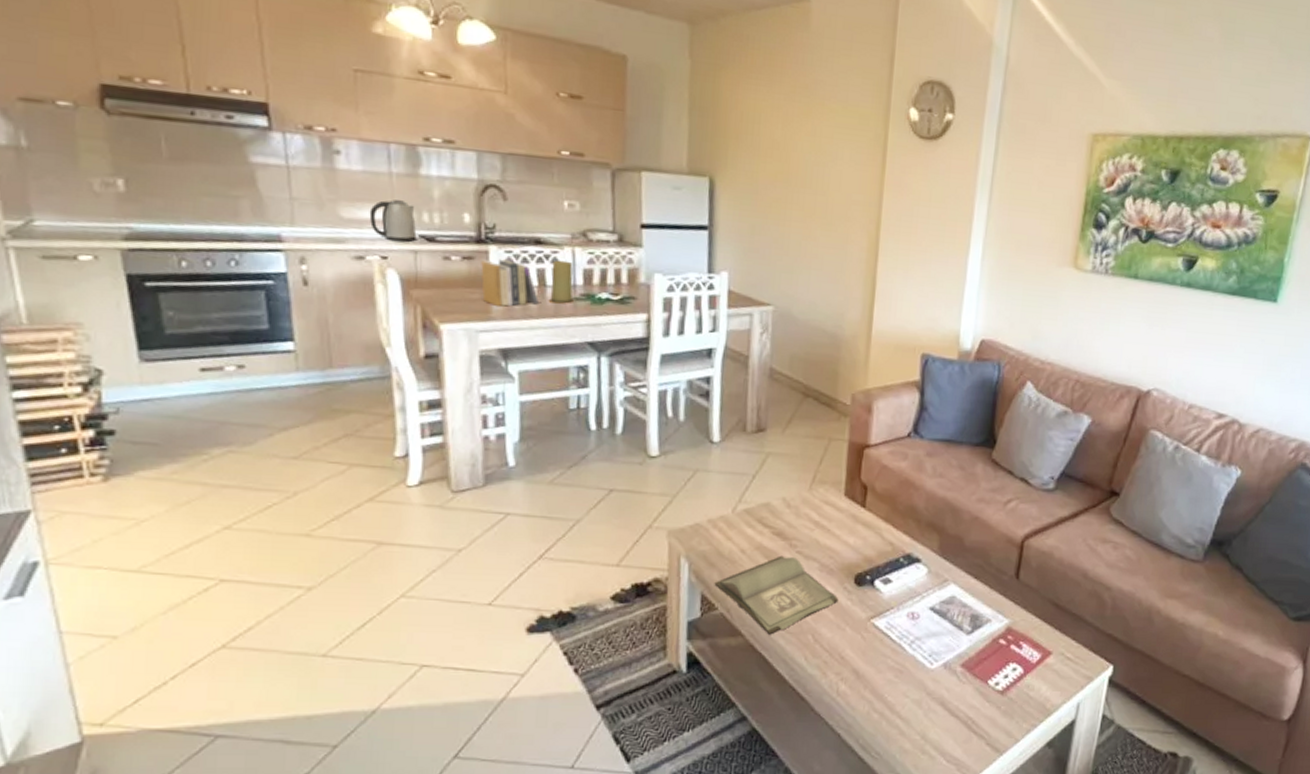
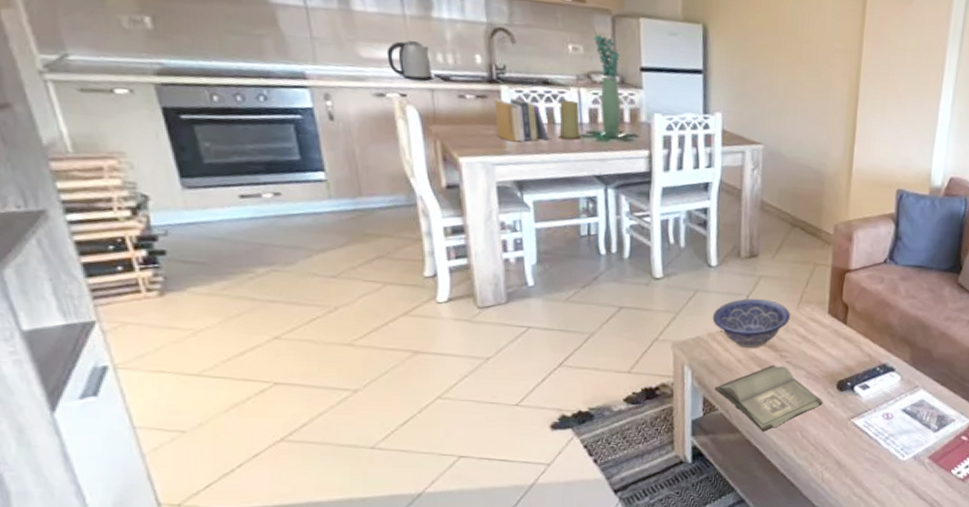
vase: none [590,186,619,302] -> present [593,31,621,139]
decorative bowl: none [713,478,802,536] -> present [712,298,790,348]

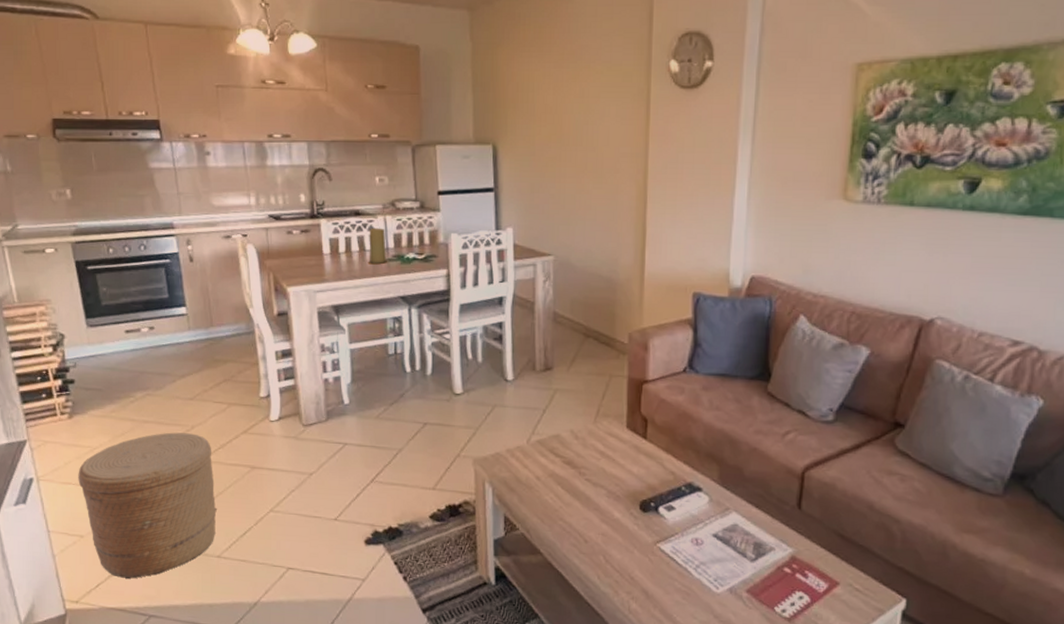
basket: none [175,313,371,477] -> present [78,432,218,579]
kettle: present [387,41,433,81] -> none [232,188,267,222]
books: present [494,98,549,143] -> none [315,230,360,271]
vase: present [593,31,621,139] -> none [396,162,421,261]
decorative bowl: present [712,298,790,348] -> none [510,412,587,465]
hardback book: present [714,365,823,432] -> none [515,482,626,554]

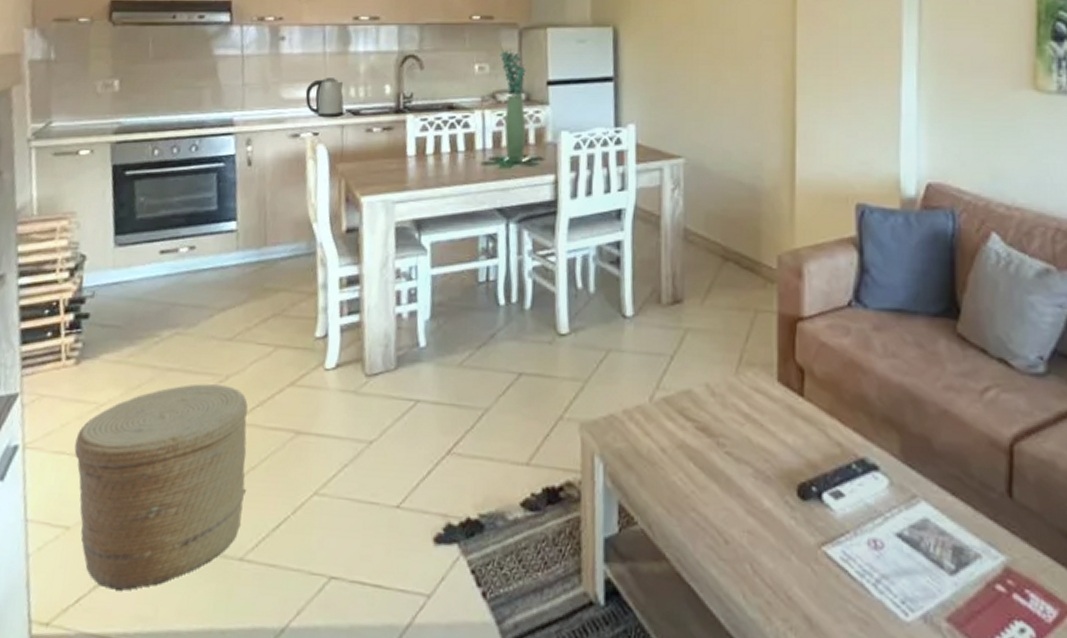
kettle: none [232,188,267,222] -> present [305,78,345,118]
candle: present [367,227,388,265] -> none [459,124,485,169]
vase: none [396,162,421,261] -> present [499,48,526,164]

